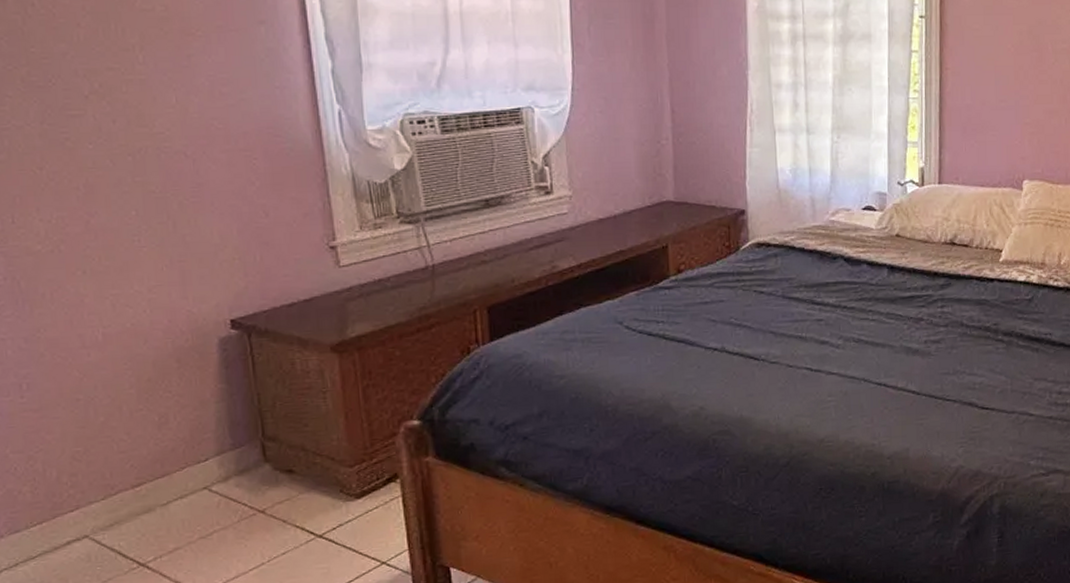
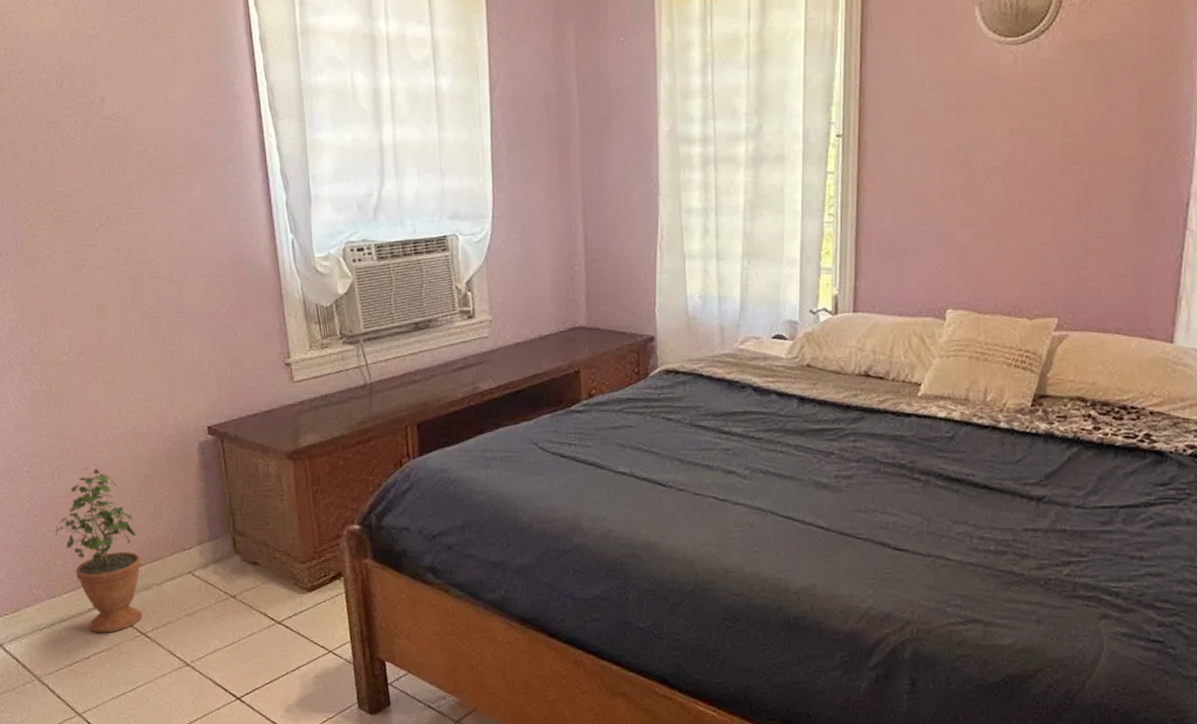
potted plant: none [21,374,142,569] -> present [55,468,143,633]

